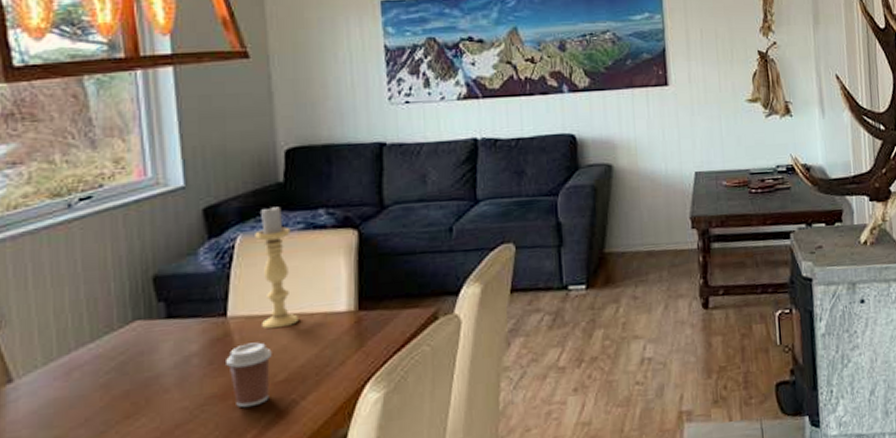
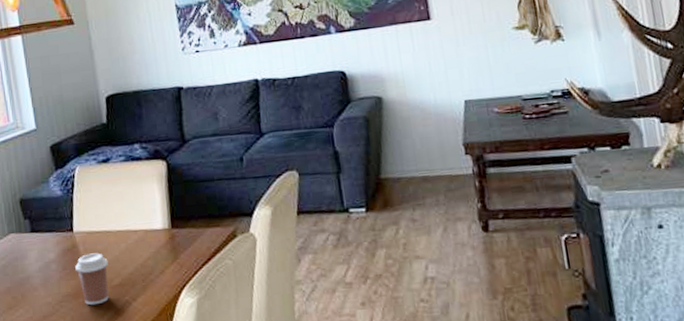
candle holder: present [255,206,298,330] -> none [88,142,126,243]

